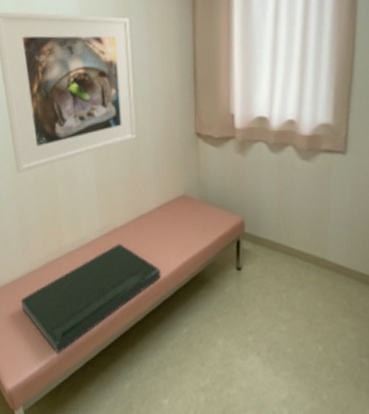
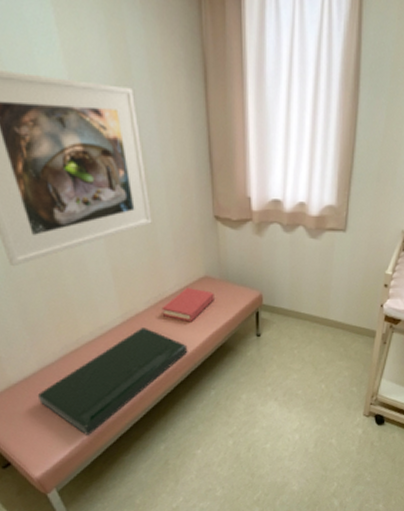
hardback book: none [138,205,192,245] -> present [161,287,214,323]

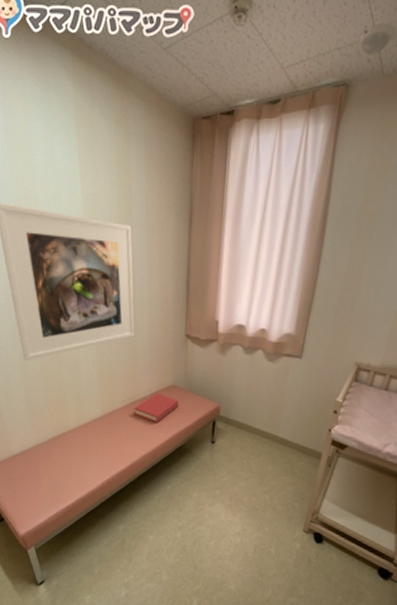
cushion: present [37,327,188,436] -> none [30,422,152,507]

